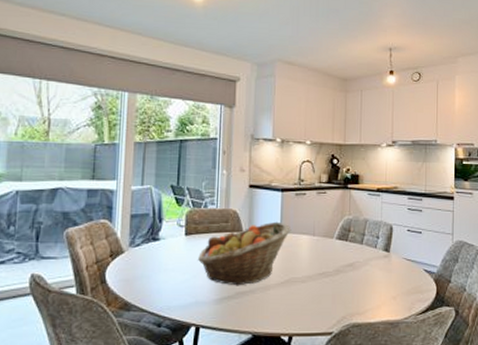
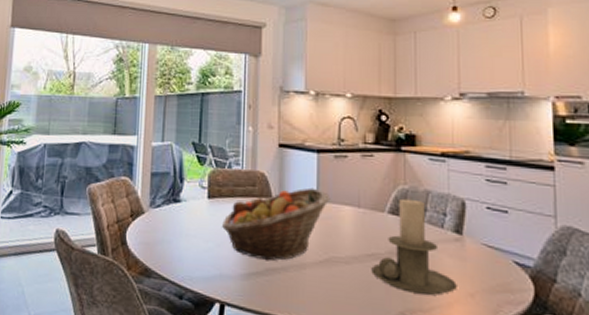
candle holder: none [322,226,384,301] -> present [371,198,457,295]

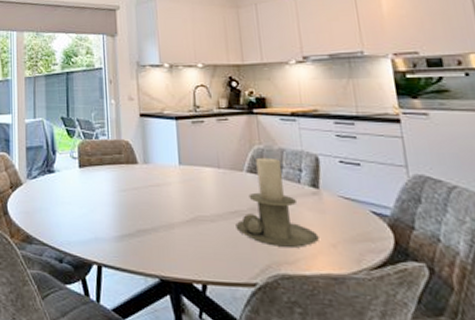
fruit basket: present [221,187,331,261] -> none [93,152,192,223]

